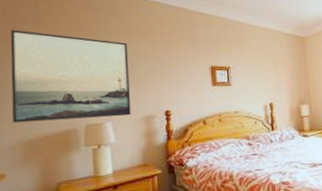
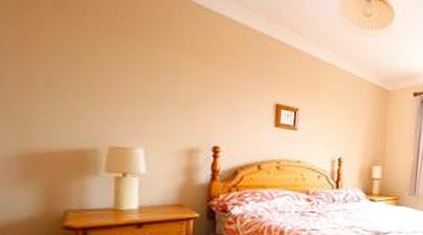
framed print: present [10,29,131,123] -> none [10,8,176,145]

